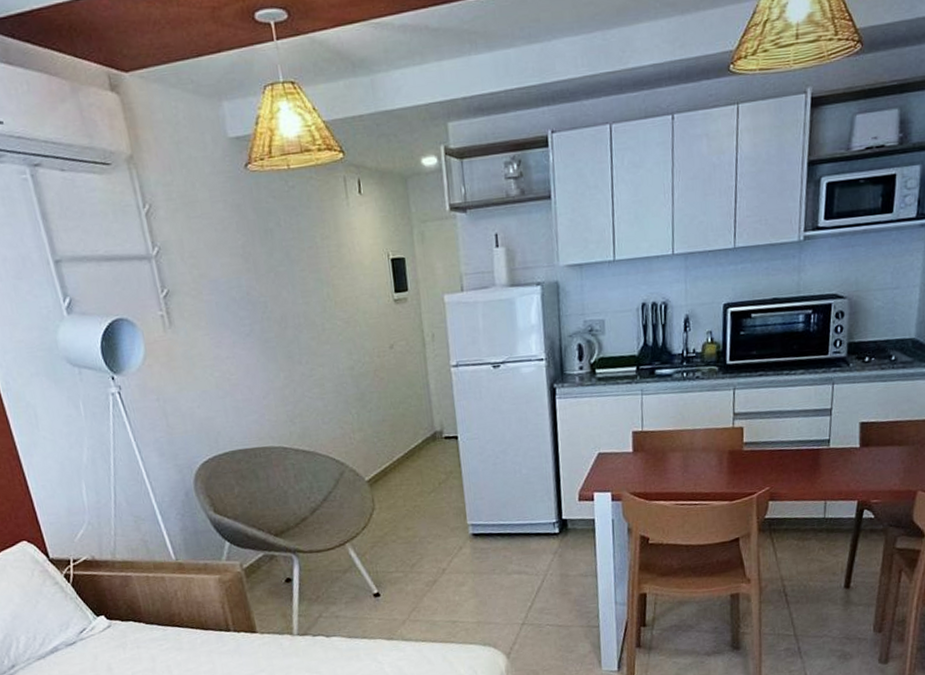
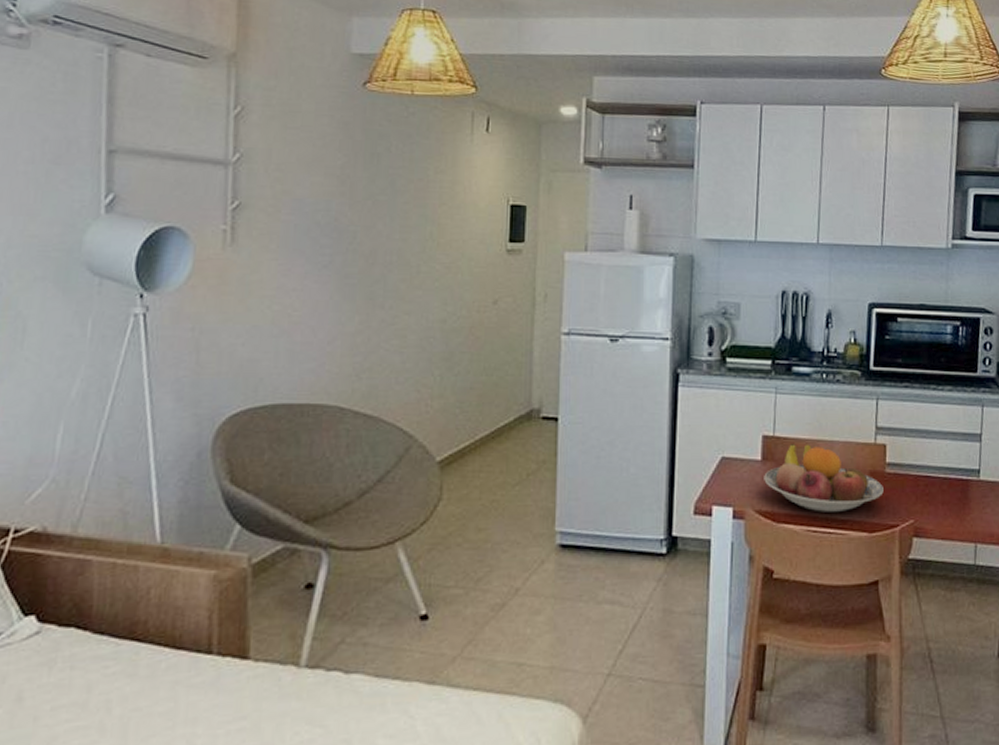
fruit bowl: none [636,434,742,489] -> present [764,443,884,513]

